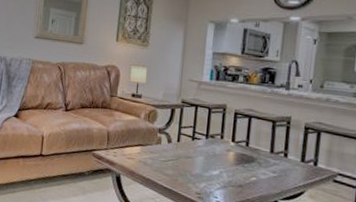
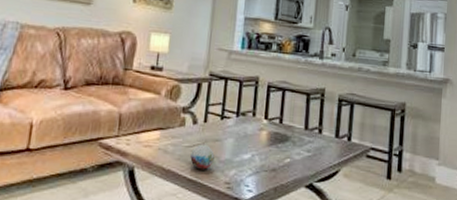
decorative orb: none [166,159,187,181] -> present [190,144,215,170]

